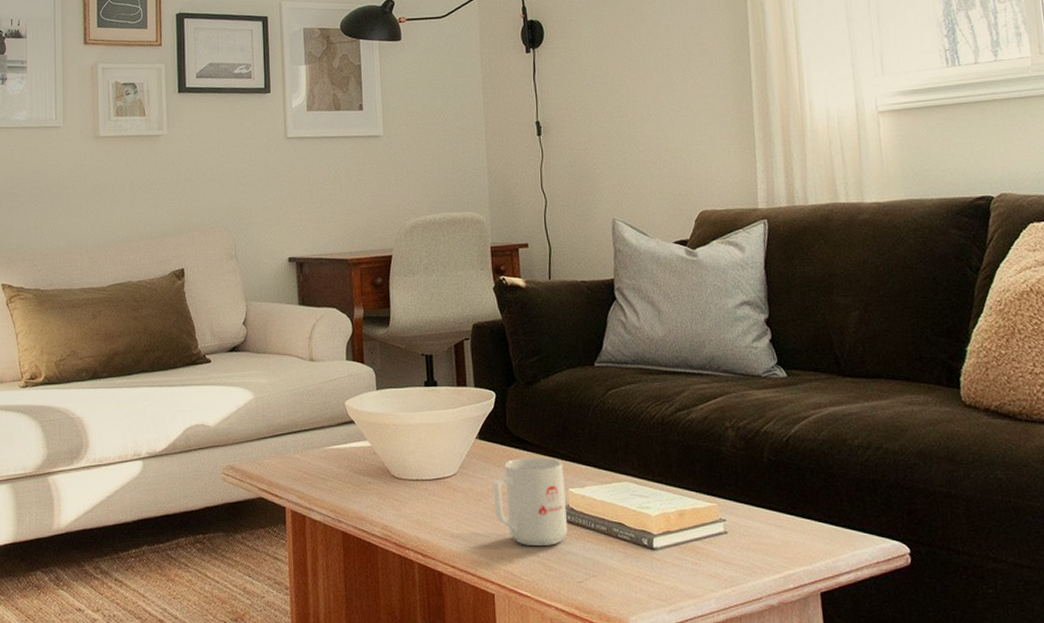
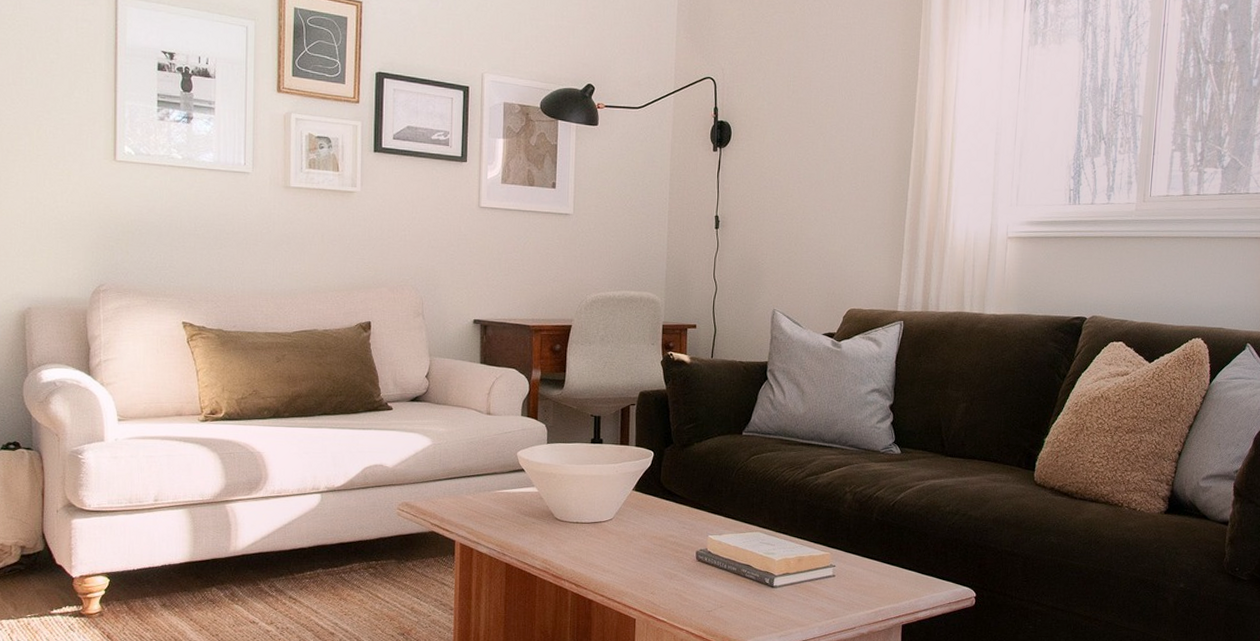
mug: present [492,458,567,545] -> none [643,508,706,581]

